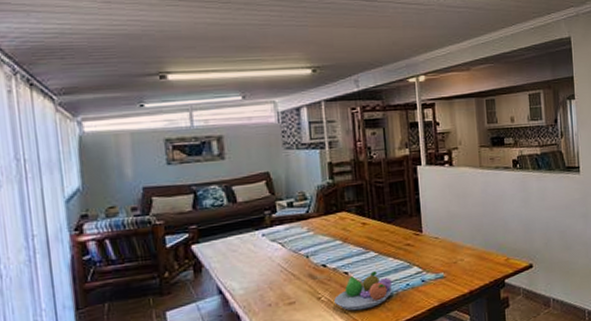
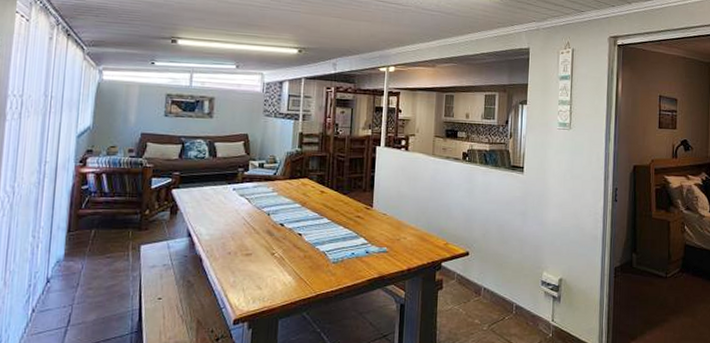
fruit bowl: present [334,271,393,311] -> none [286,237,339,271]

